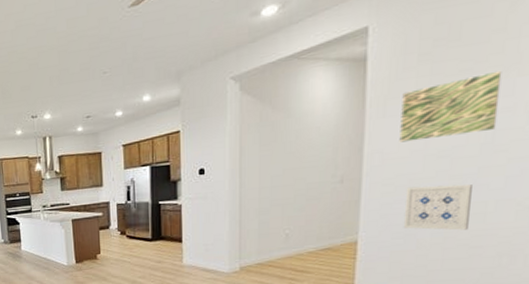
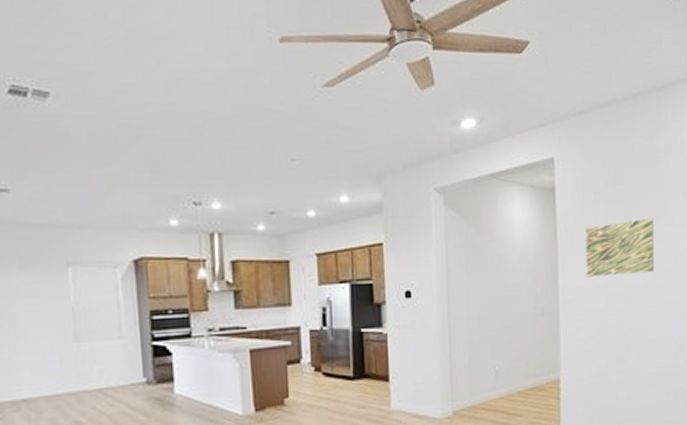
wall art: present [403,184,472,231] -> none [595,322,644,369]

